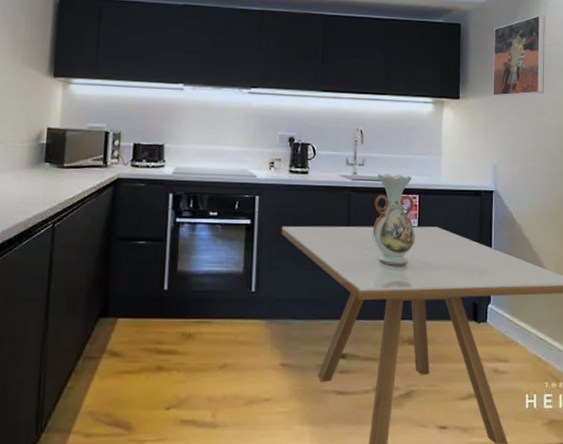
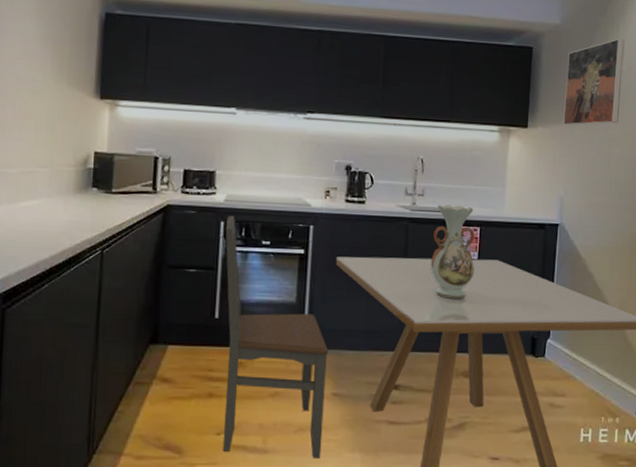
dining chair: none [172,188,276,432] -> present [222,216,329,458]

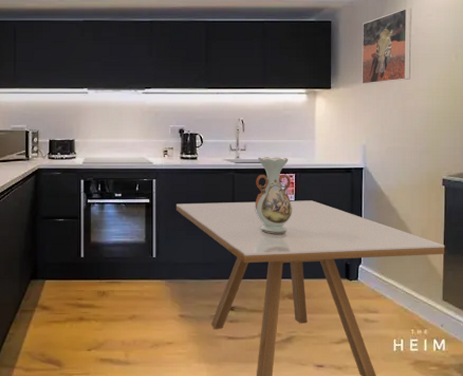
dining chair: present [222,216,329,458] -> none [85,175,174,368]

